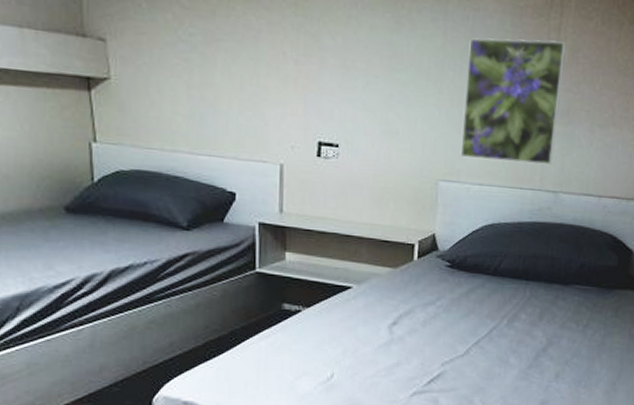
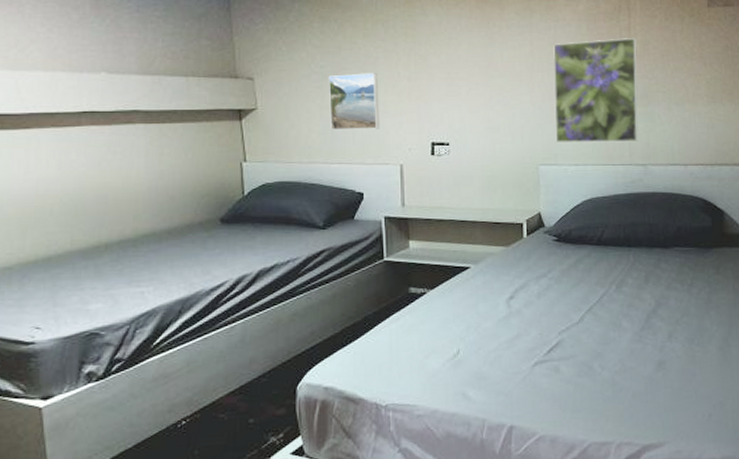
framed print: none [198,46,259,119] -> present [328,73,380,131]

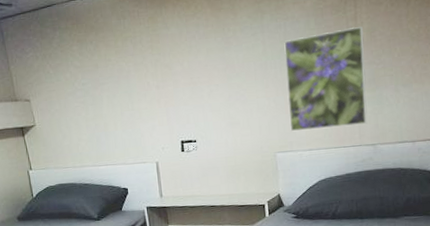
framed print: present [328,73,380,131] -> none [89,85,136,138]

